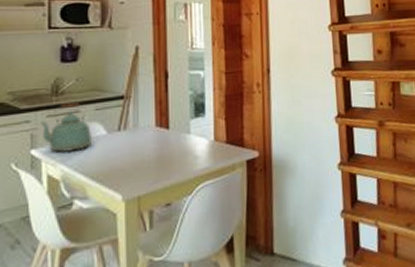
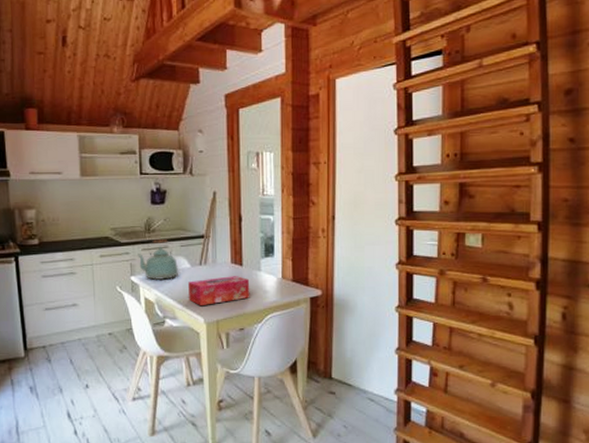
tissue box: none [104,141,178,180] -> present [188,276,250,305]

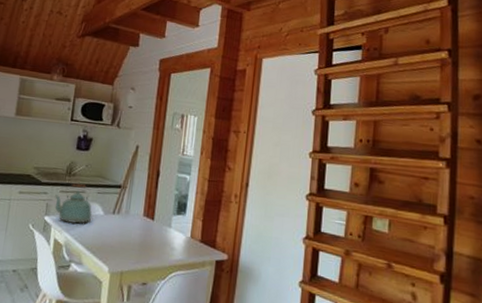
tissue box: present [188,276,250,305] -> none [97,228,159,255]

